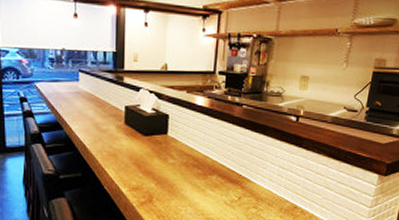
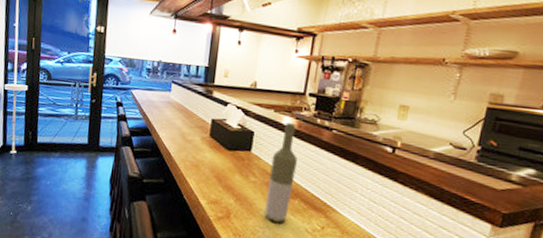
bottle: none [185,102,212,199] -> present [264,122,297,223]

